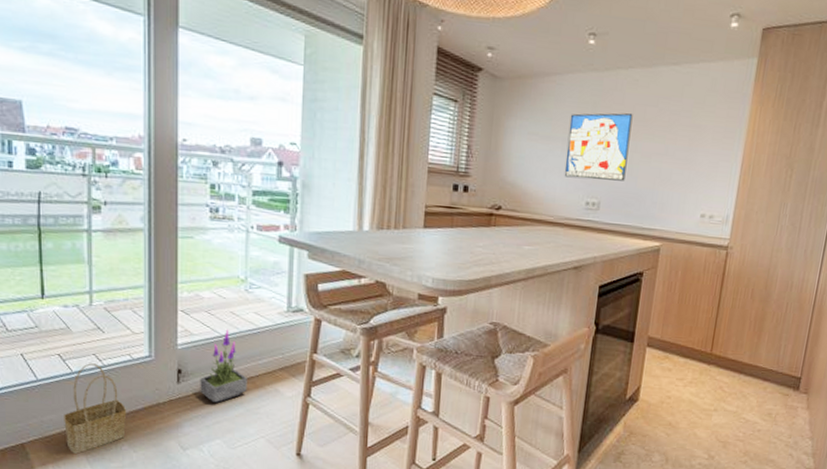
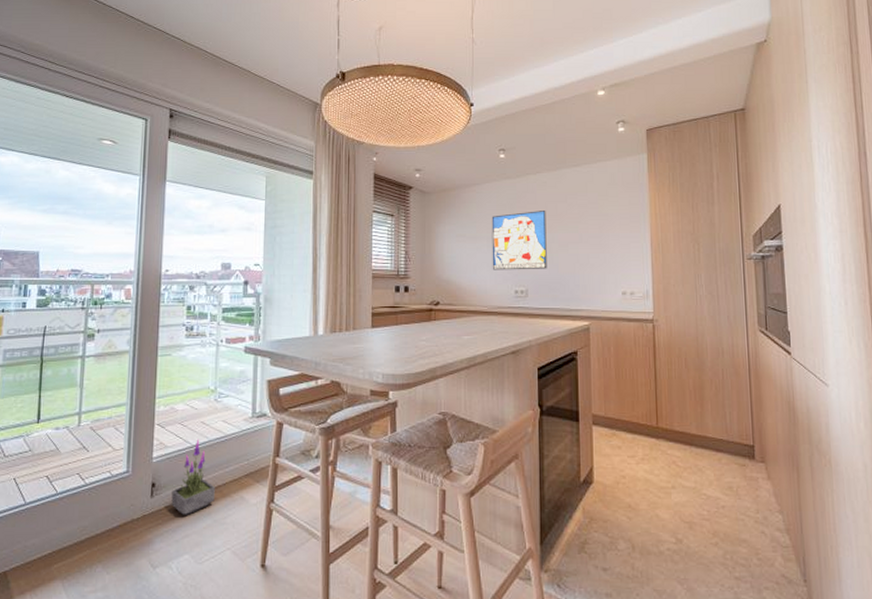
basket: present [64,363,127,454] -> none [45,483,104,579]

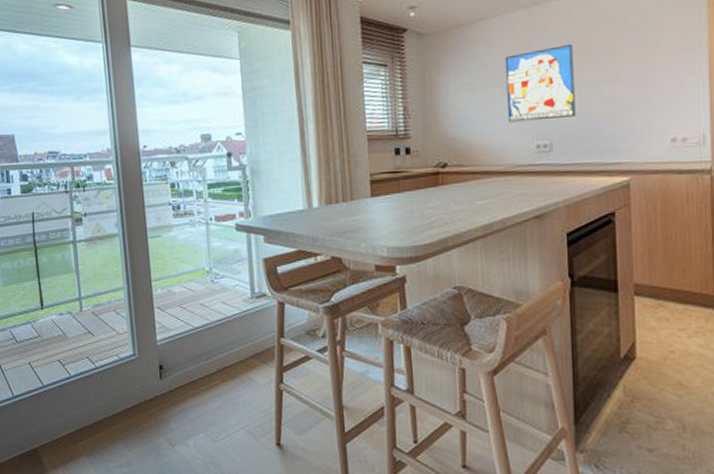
potted plant: present [171,439,215,515] -> none [180,321,223,396]

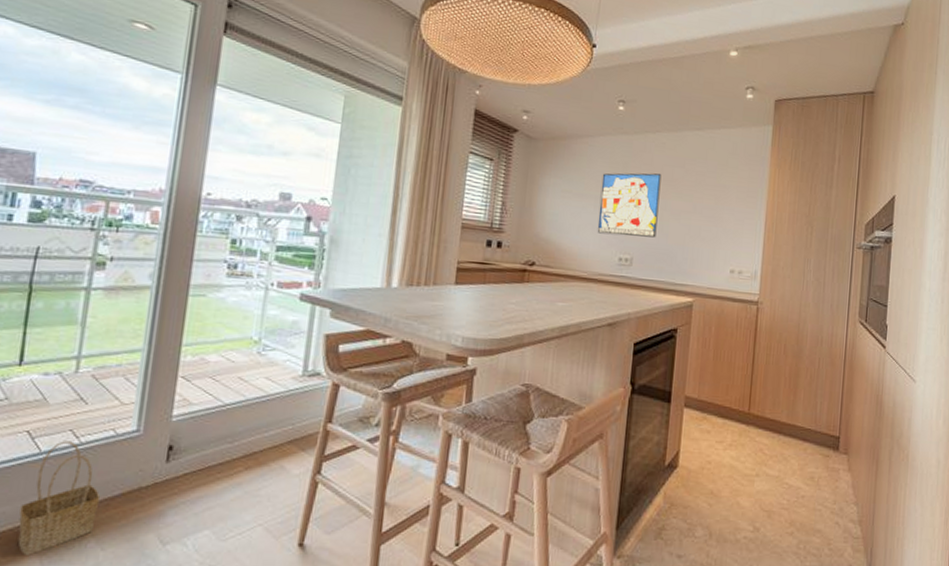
basket: none [67,366,120,455] -> present [17,441,101,555]

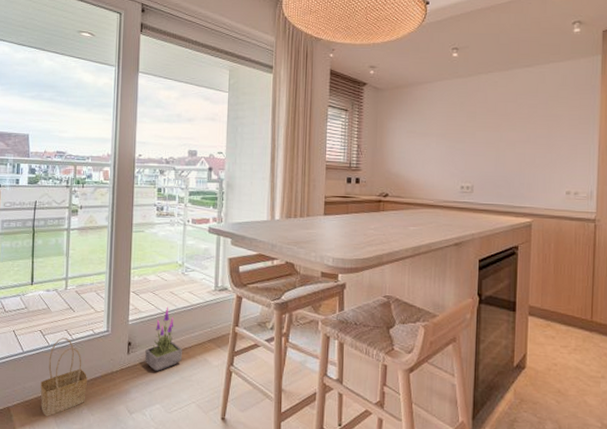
potted plant: none [192,397,249,485] -> present [145,307,182,371]
wall art: present [597,173,662,238] -> none [440,110,496,167]

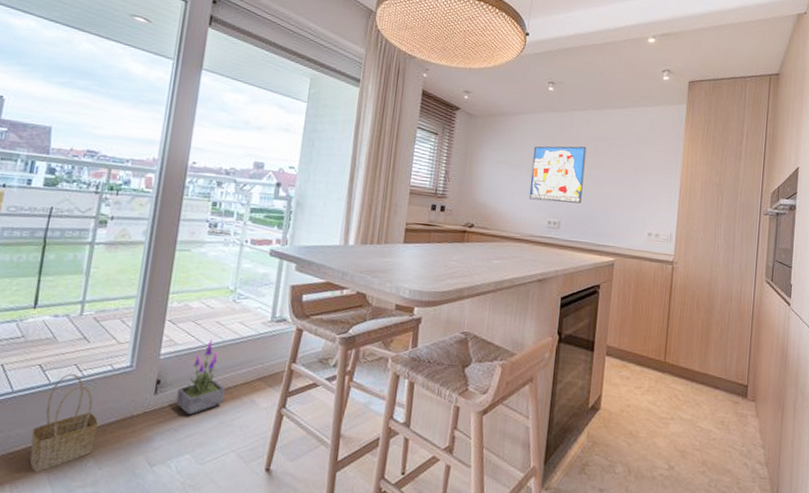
wall art: none [440,110,496,167] -> present [529,146,587,204]

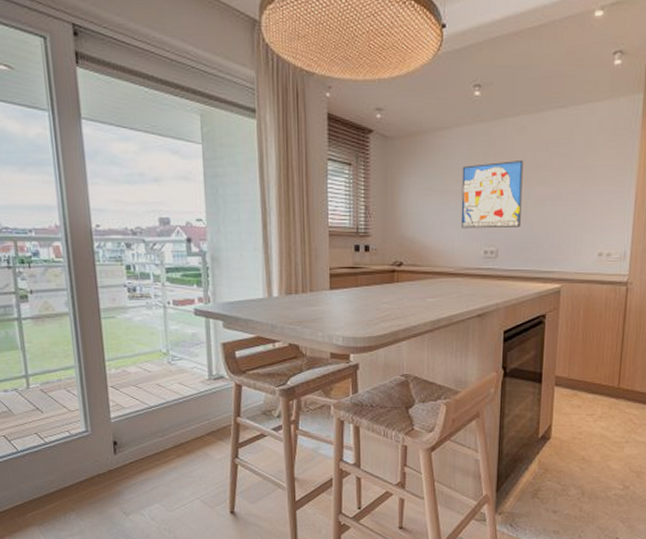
basket: present [29,374,99,472] -> none [14,442,72,526]
potted plant: present [176,339,225,415] -> none [135,400,179,470]

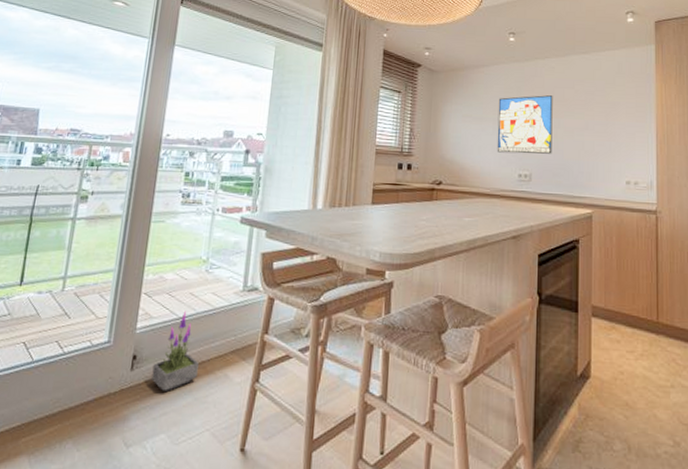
potted plant: none [135,400,179,470] -> present [151,311,199,391]

